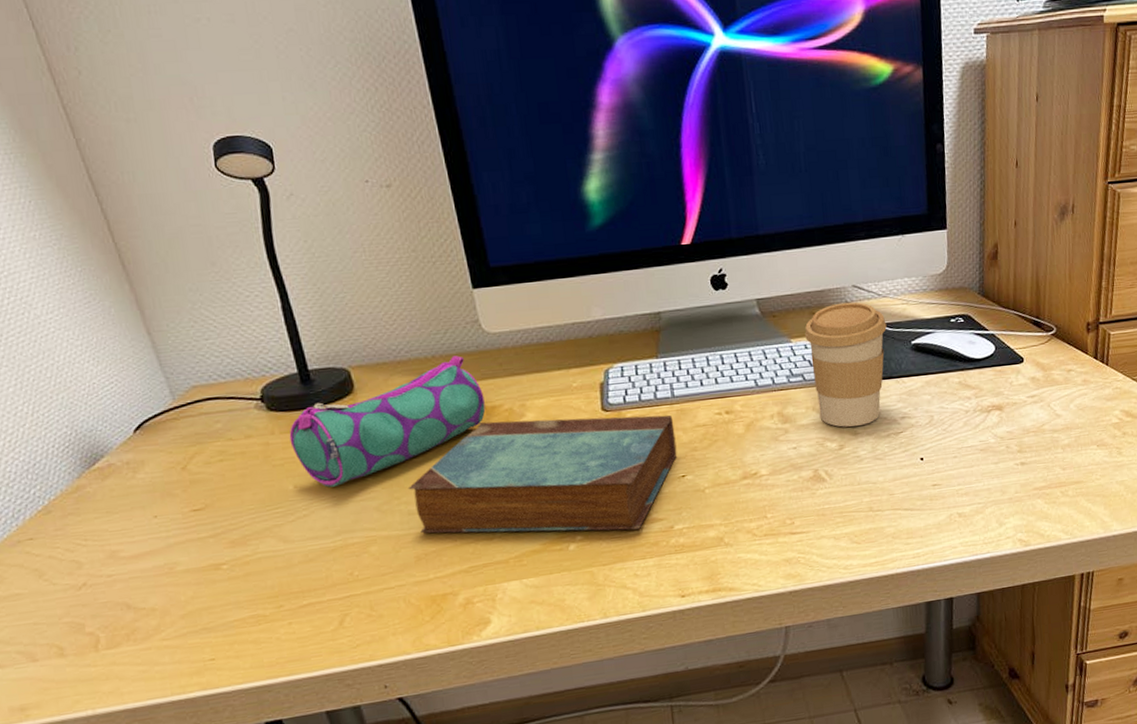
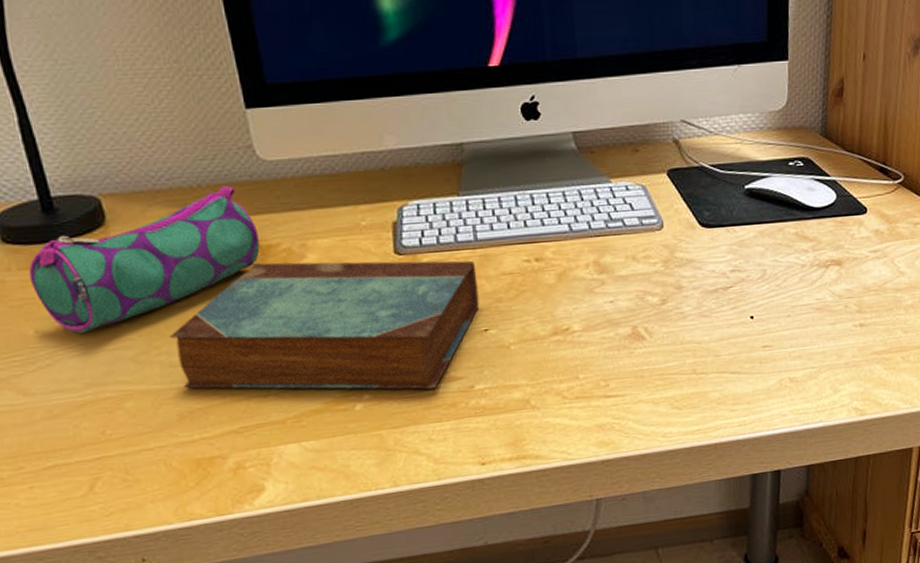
coffee cup: present [805,302,887,427] -> none [626,139,718,280]

